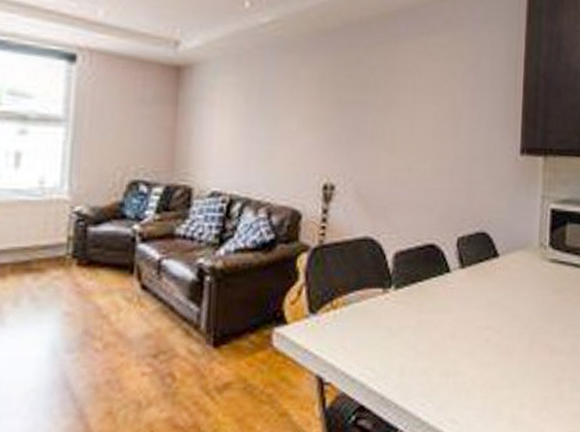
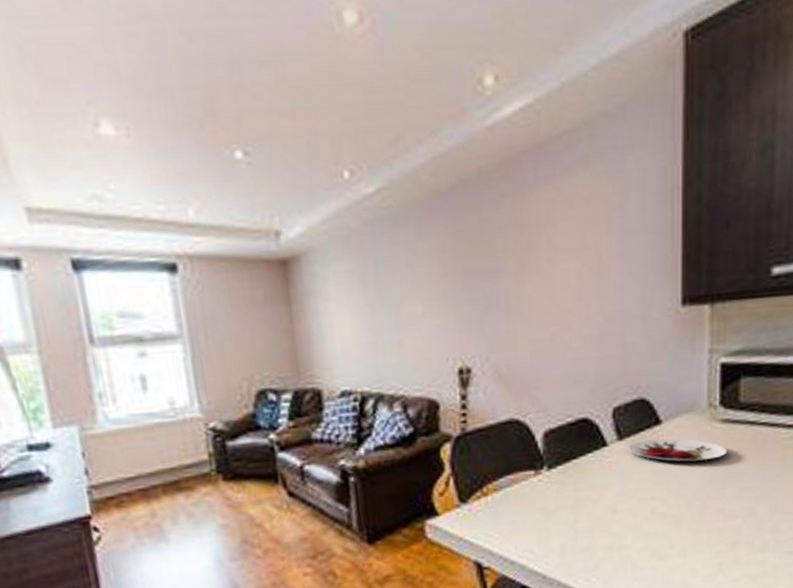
plate: none [469,271,555,295] -> present [628,438,727,462]

